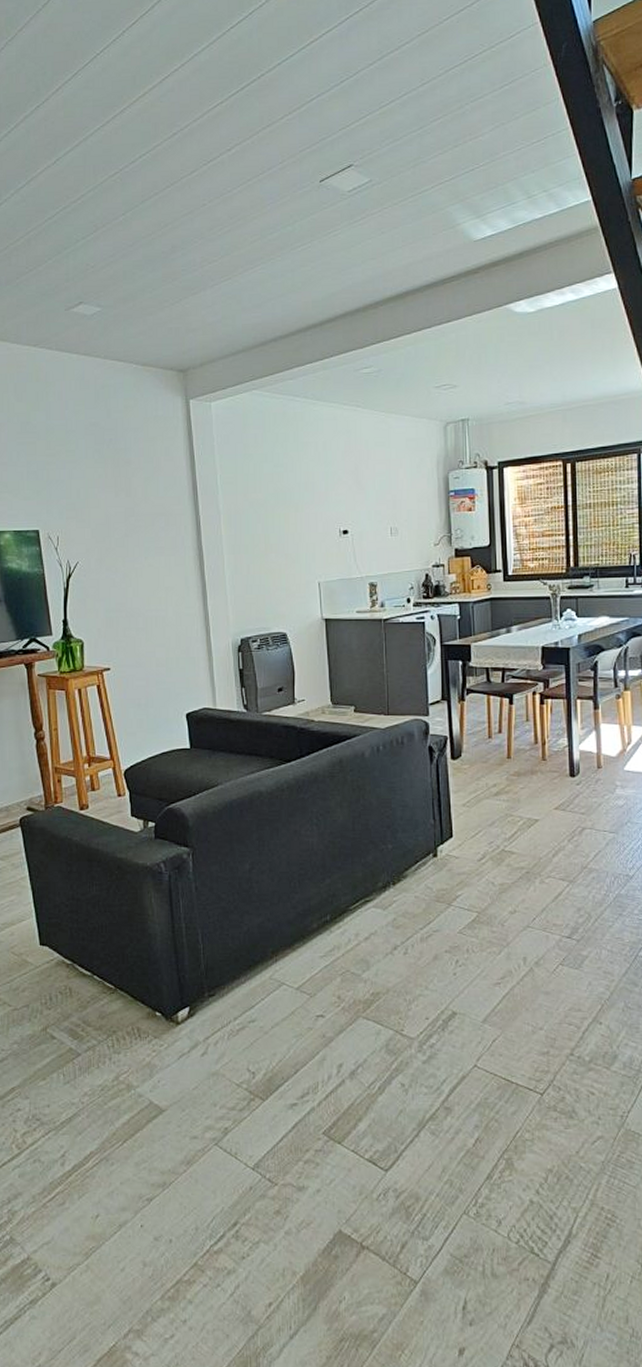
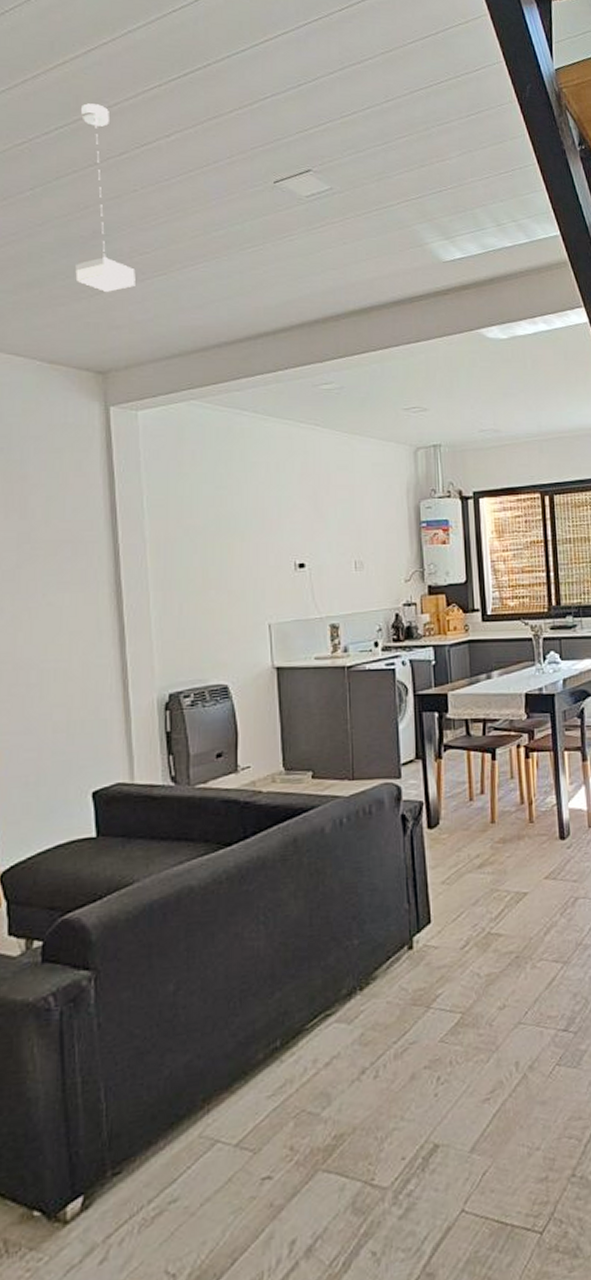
pendant lamp: none [159,129,206,300] -> present [75,103,136,292]

